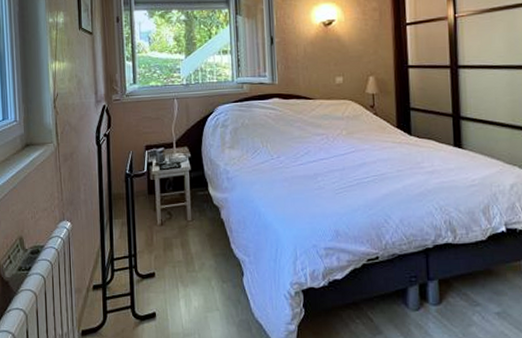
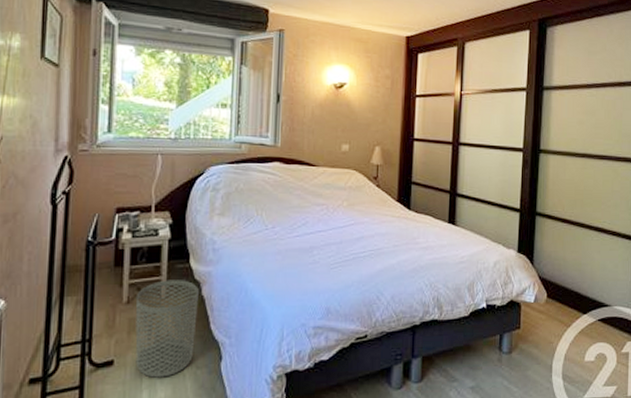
waste bin: none [167,205,219,289] -> present [135,280,199,378]

